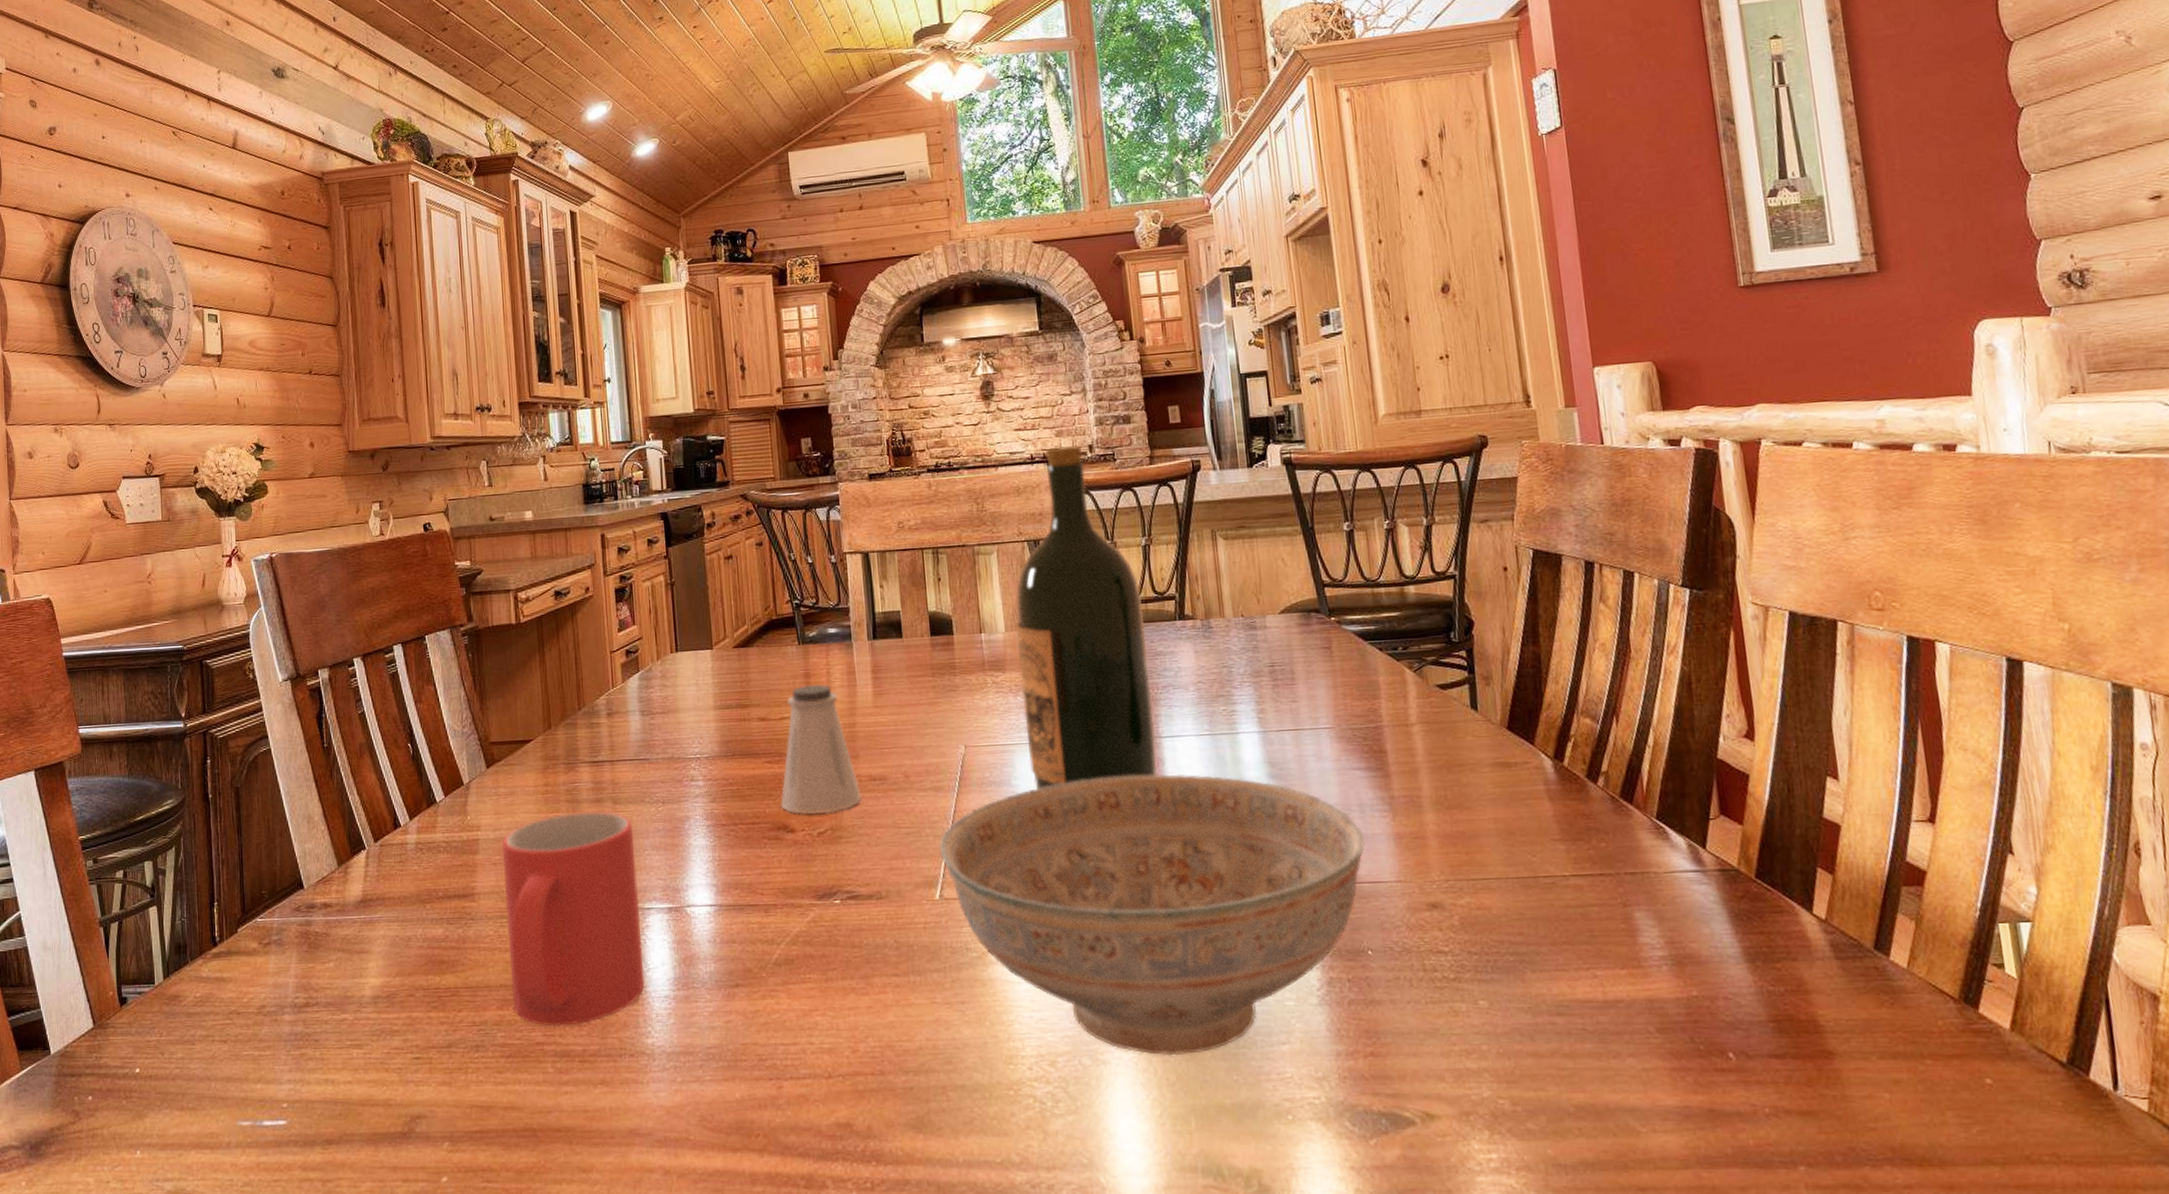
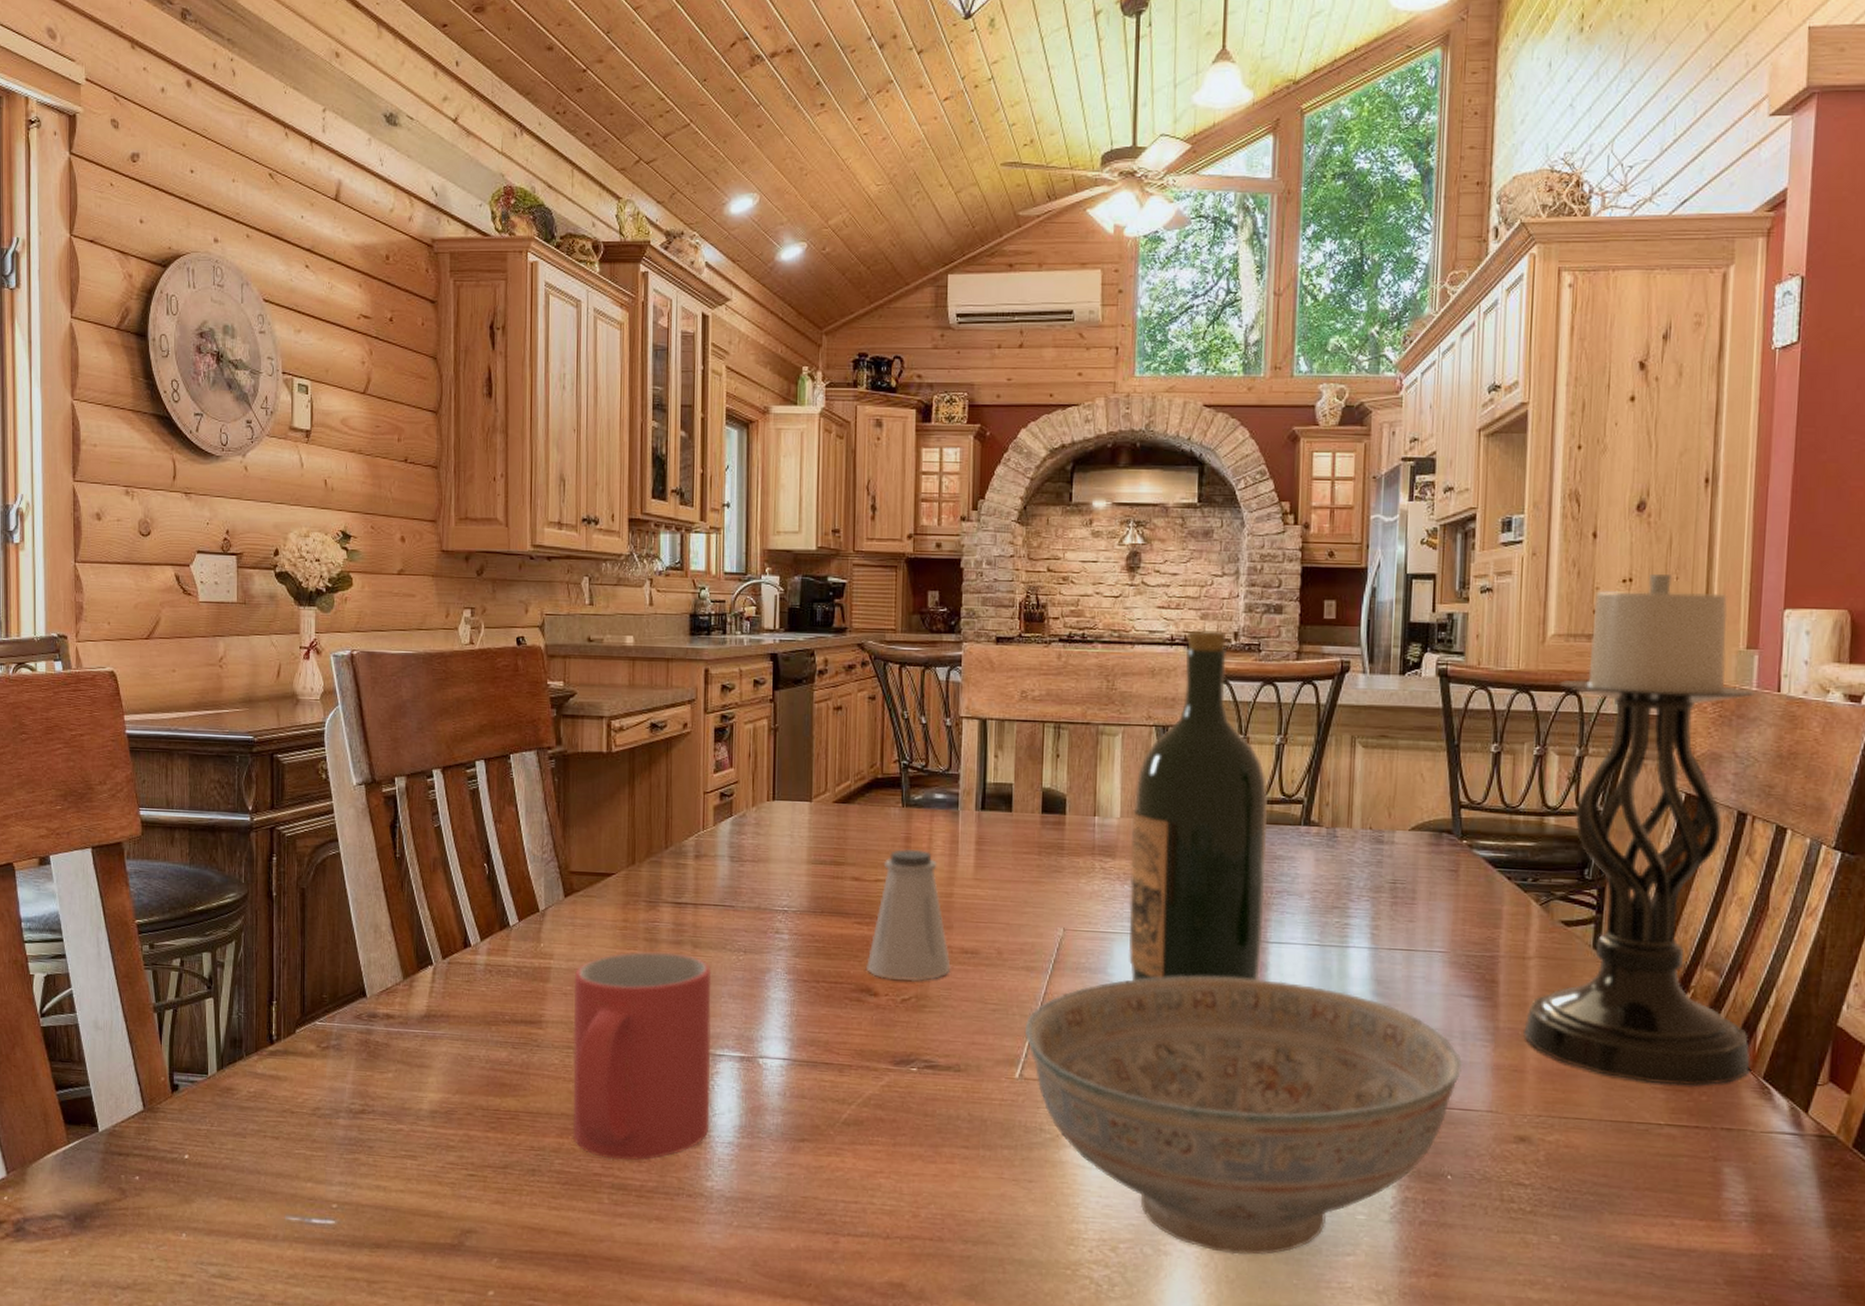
candle holder: none [1398,346,1643,836] -> present [1523,573,1755,1087]

